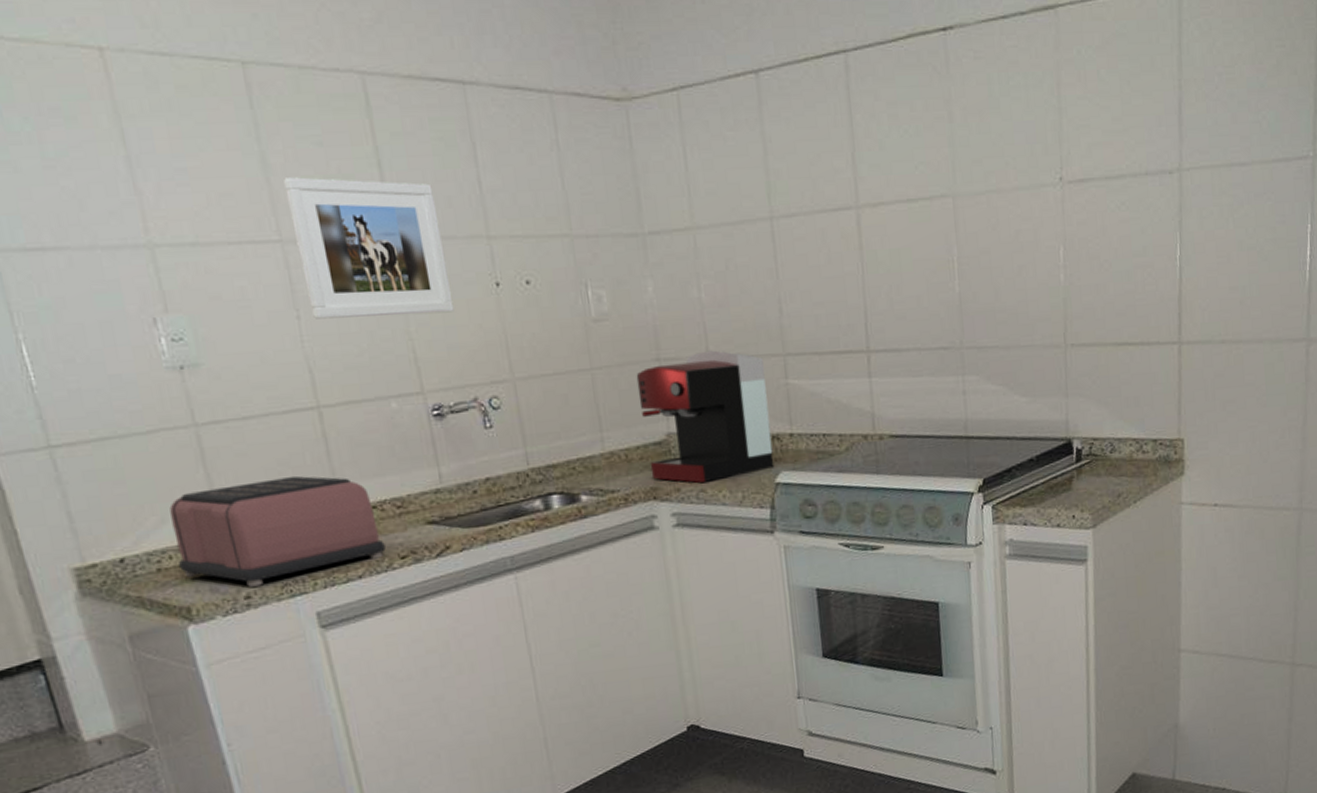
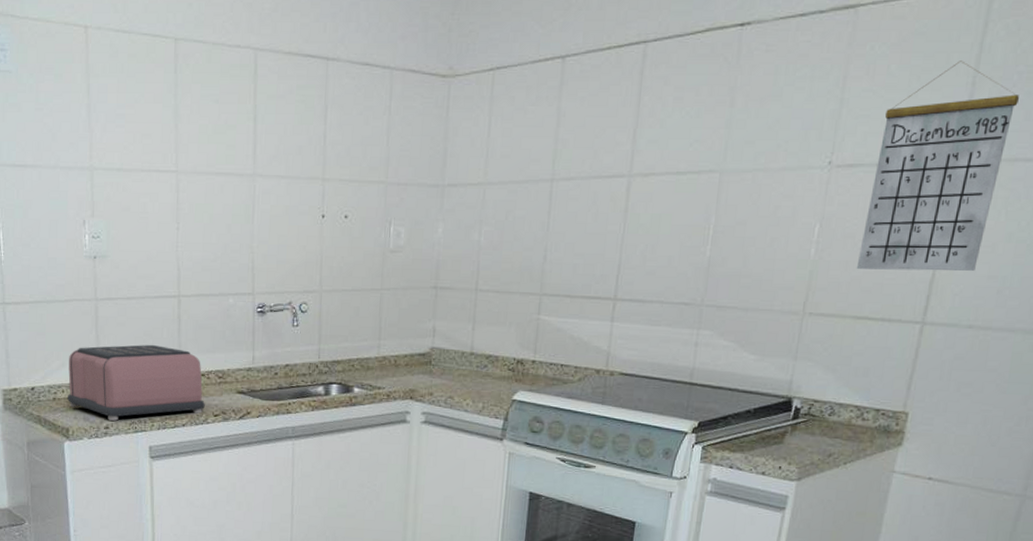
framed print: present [284,177,454,319] -> none [186,125,290,235]
coffee maker: present [636,350,774,483] -> none [412,284,522,392]
calendar: none [1104,63,1223,292] -> present [856,61,1019,271]

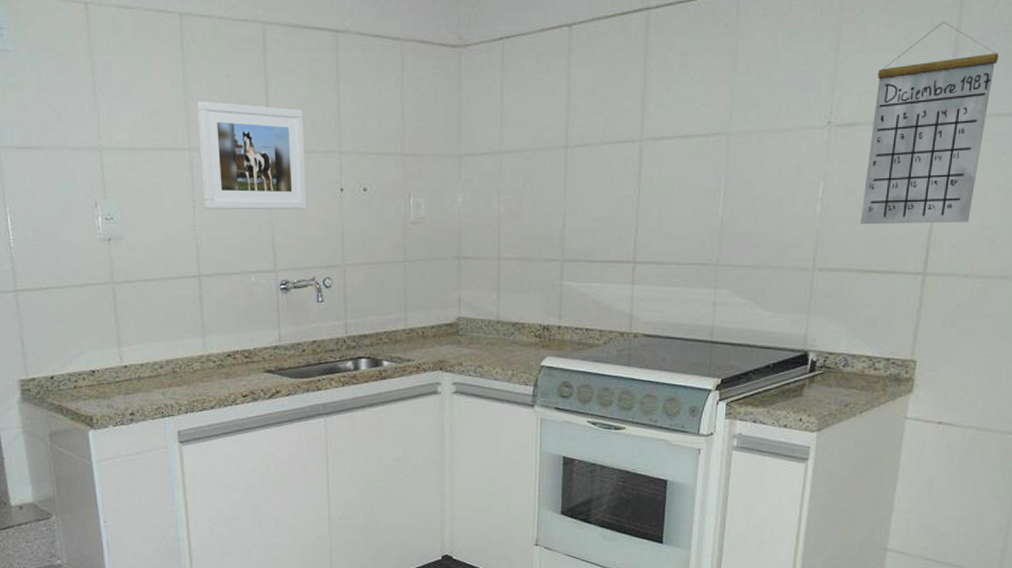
toaster: present [67,344,205,421] -> none [88,326,233,406]
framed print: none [186,125,290,235] -> present [197,101,307,210]

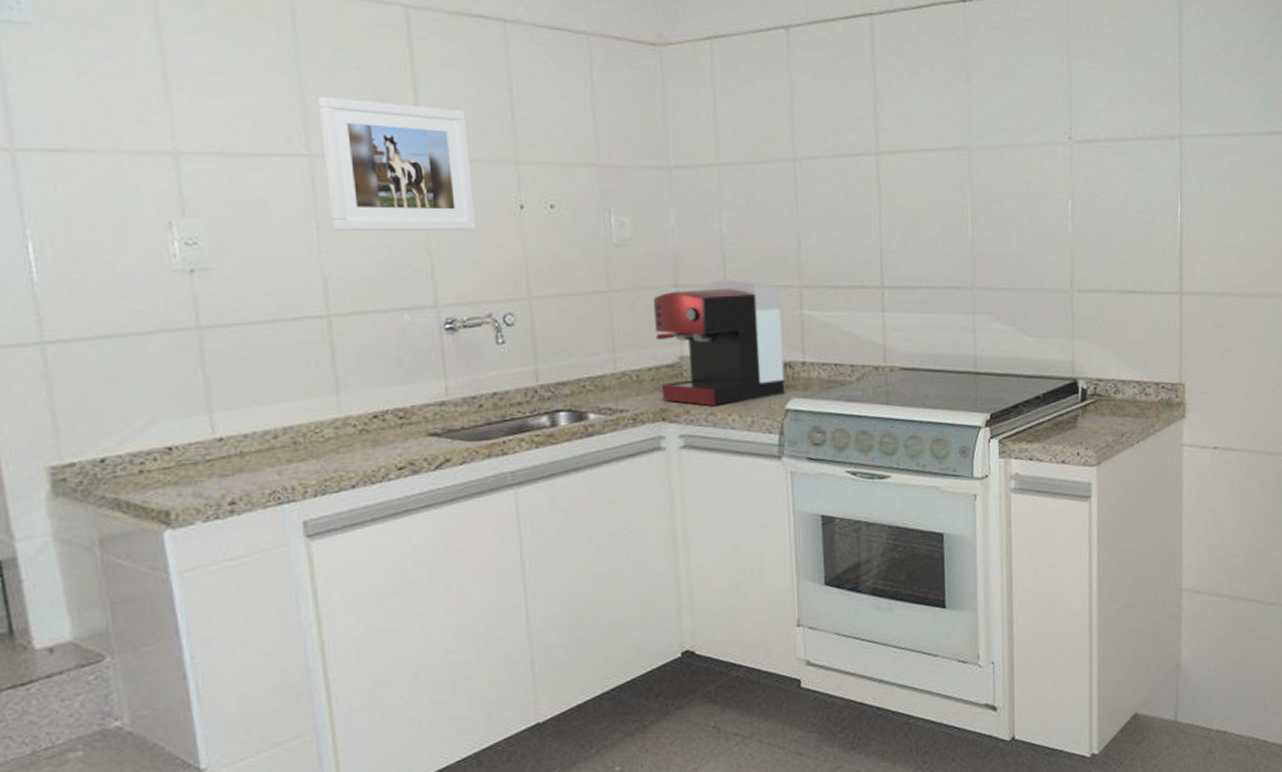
coffee maker: none [439,253,544,361] -> present [653,279,785,407]
calendar: present [860,21,998,224] -> none [1111,42,1220,243]

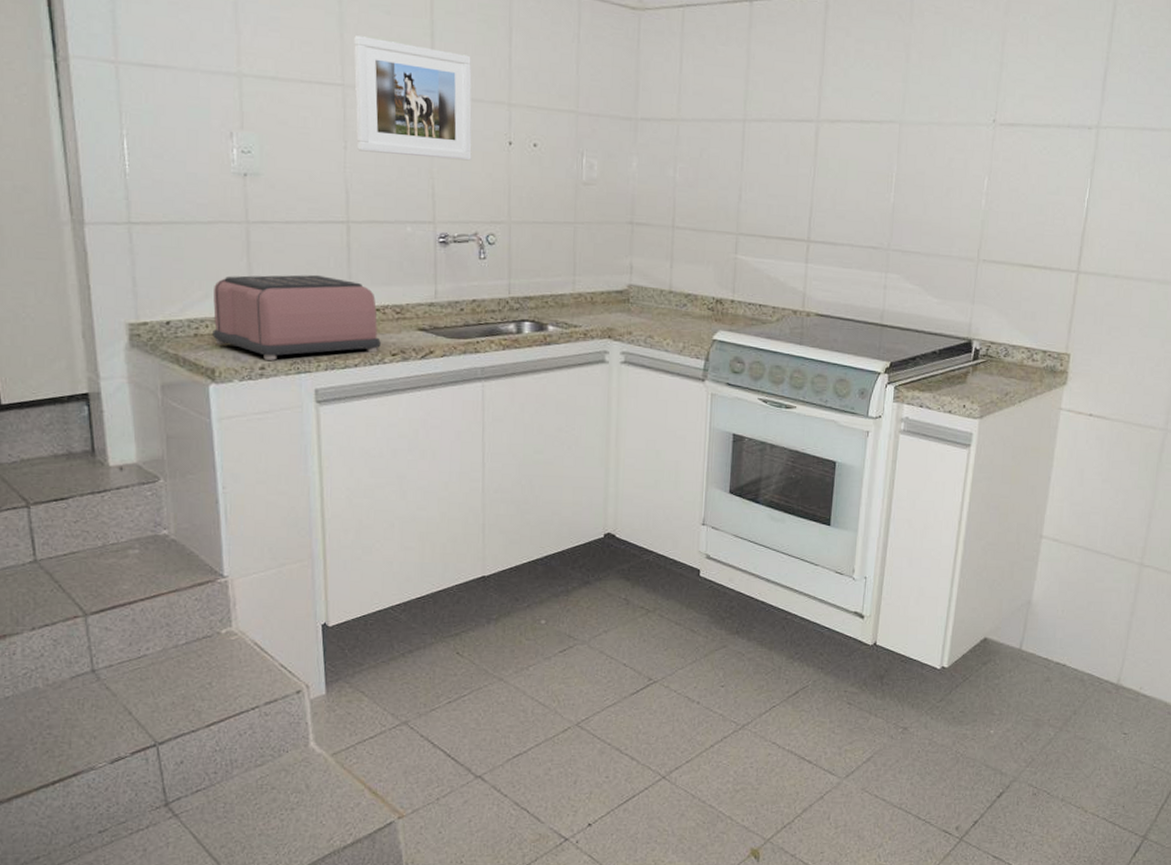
toaster: none [161,382,383,493] -> present [213,274,381,360]
coffee maker: present [653,279,785,407] -> none [610,221,719,331]

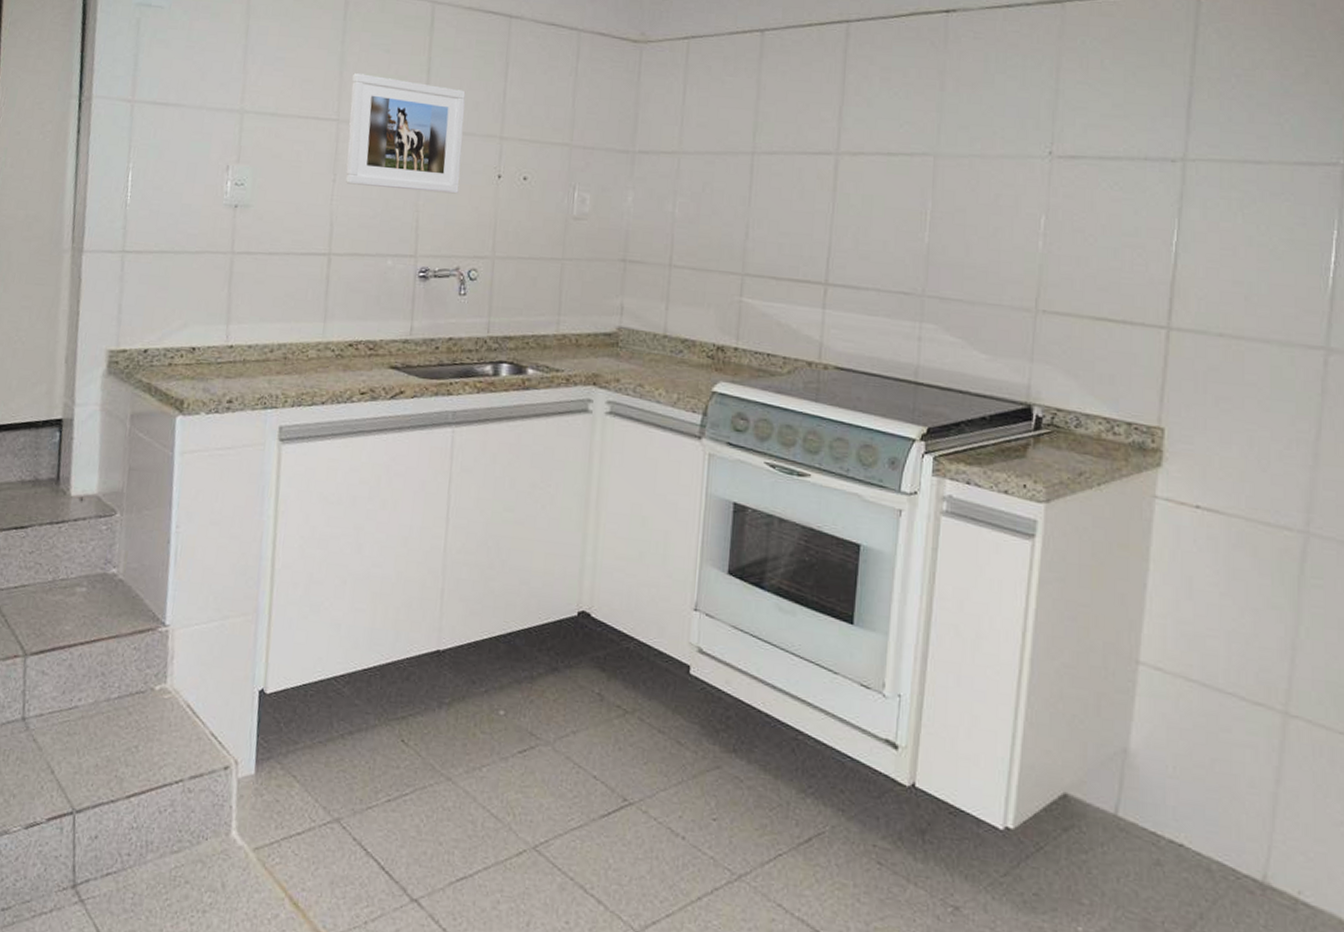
toaster: present [213,274,381,360] -> none [186,305,351,394]

